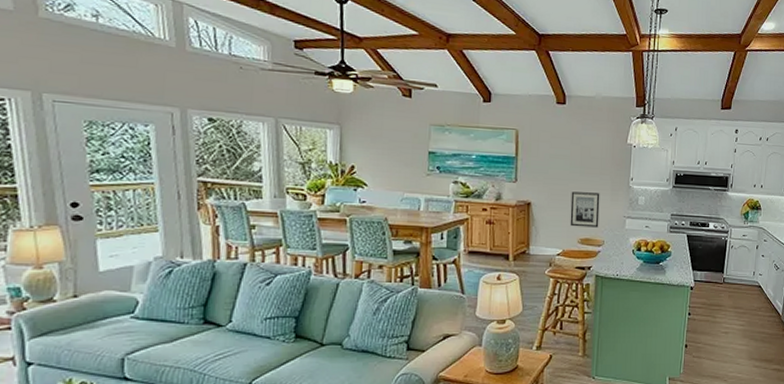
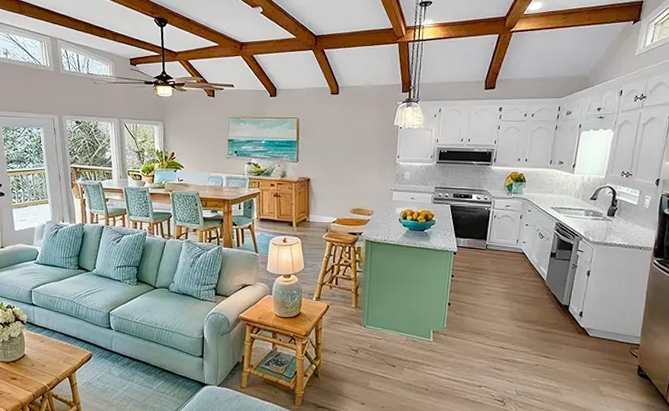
wall art: present [570,191,600,228] -> none [343,169,370,199]

